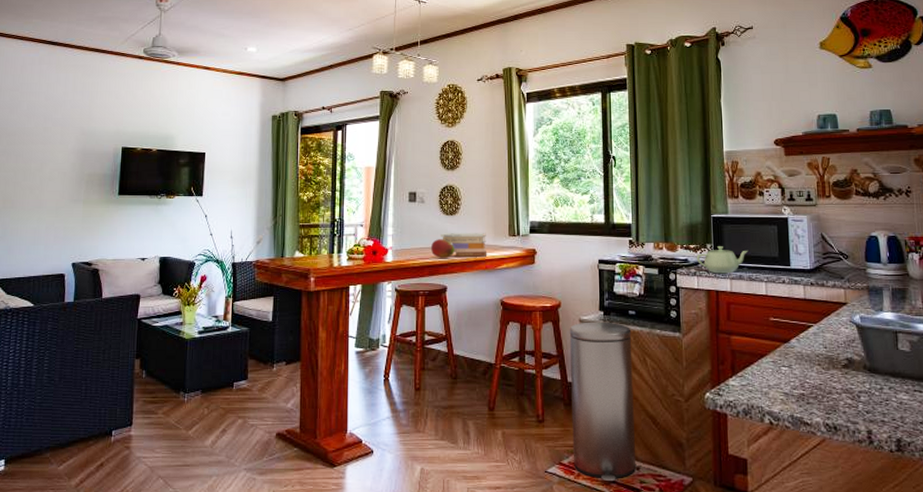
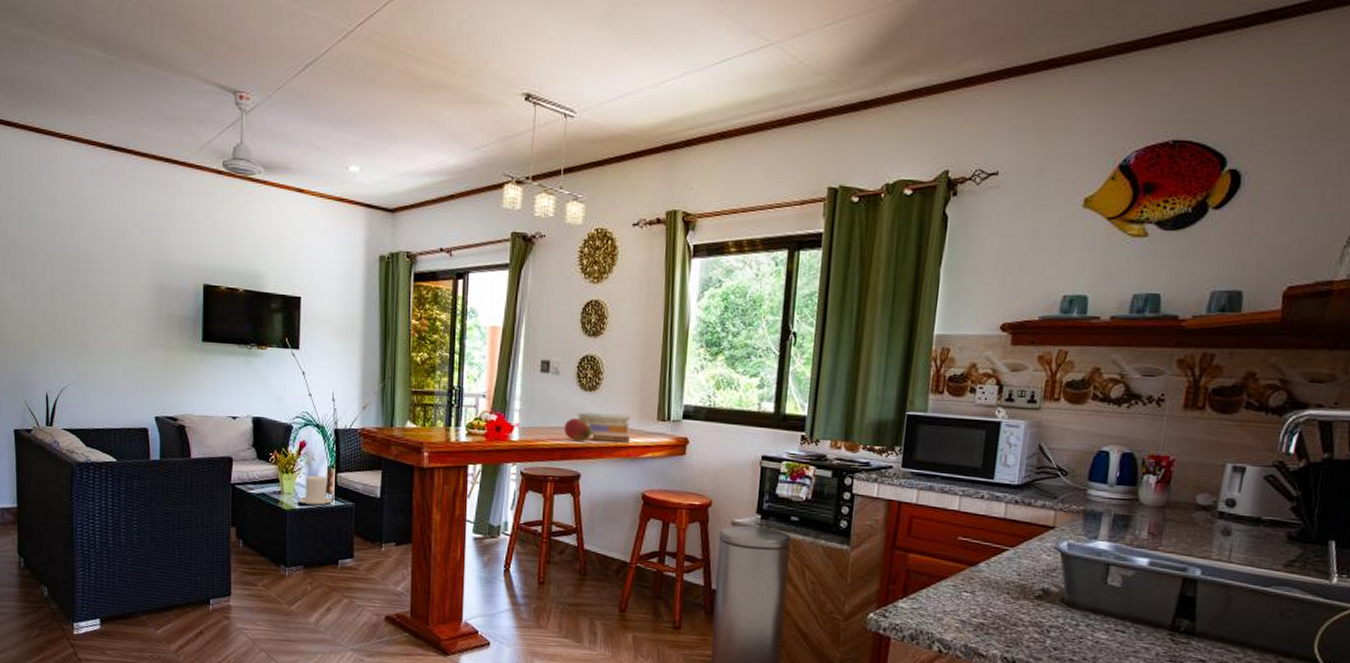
candle: none [198,305,230,334] -> present [299,475,333,506]
teapot: present [696,246,749,274] -> none [880,450,945,483]

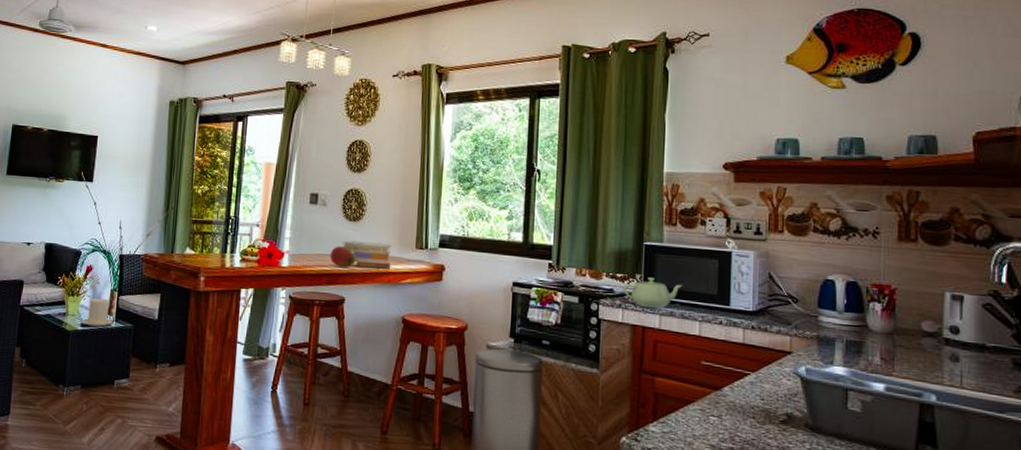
teapot: none [880,450,945,483] -> present [623,277,683,309]

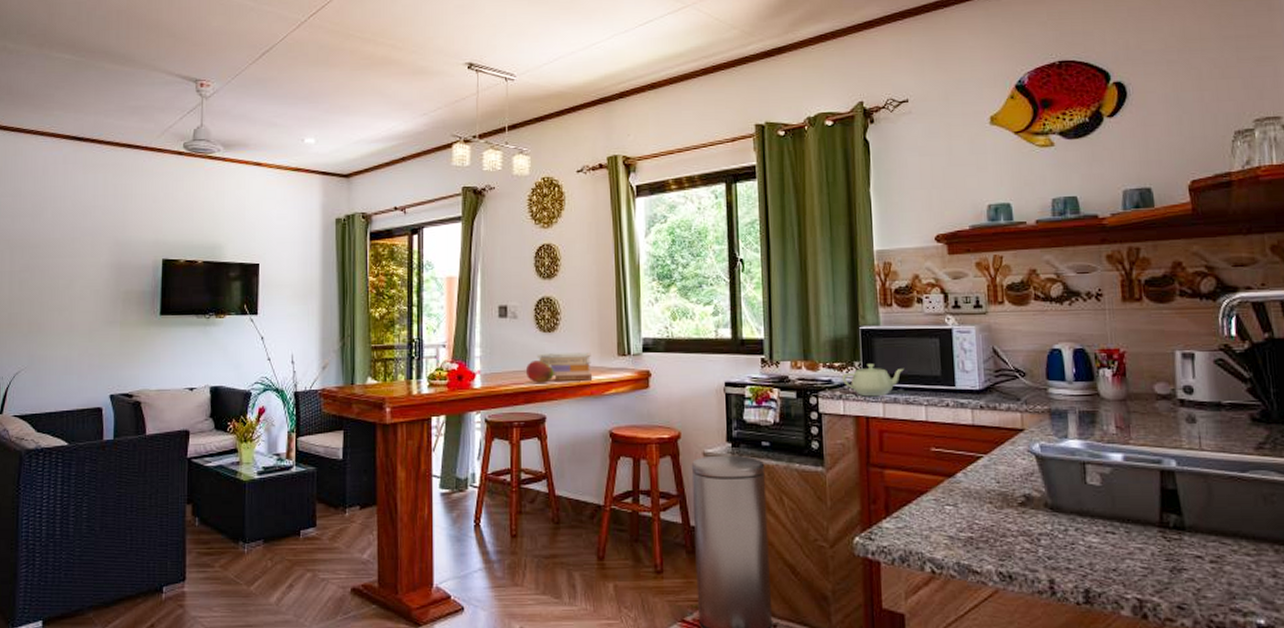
candle: present [81,298,114,328] -> none [258,441,294,475]

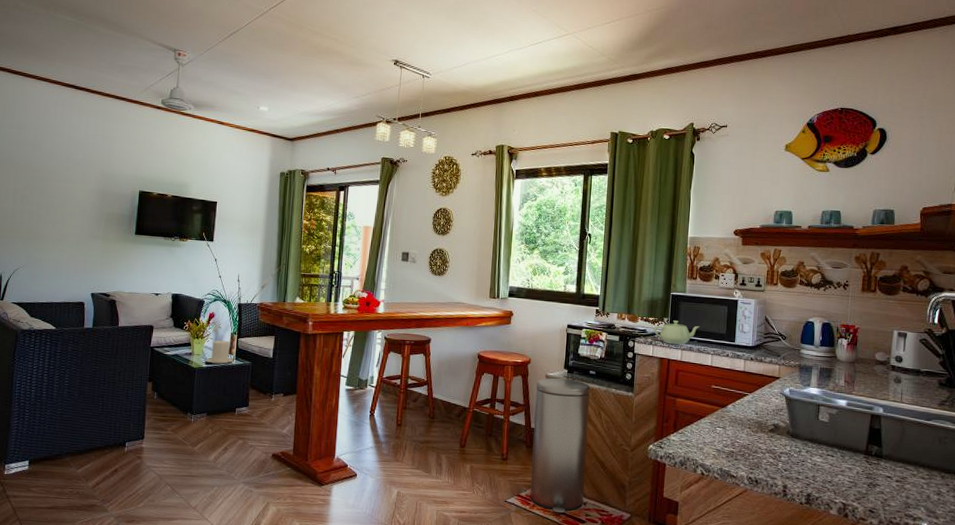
candle: none [258,441,294,475] -> present [206,340,234,365]
fruit: present [525,360,554,384] -> none [418,296,440,314]
books: present [537,351,593,382] -> none [428,291,469,315]

